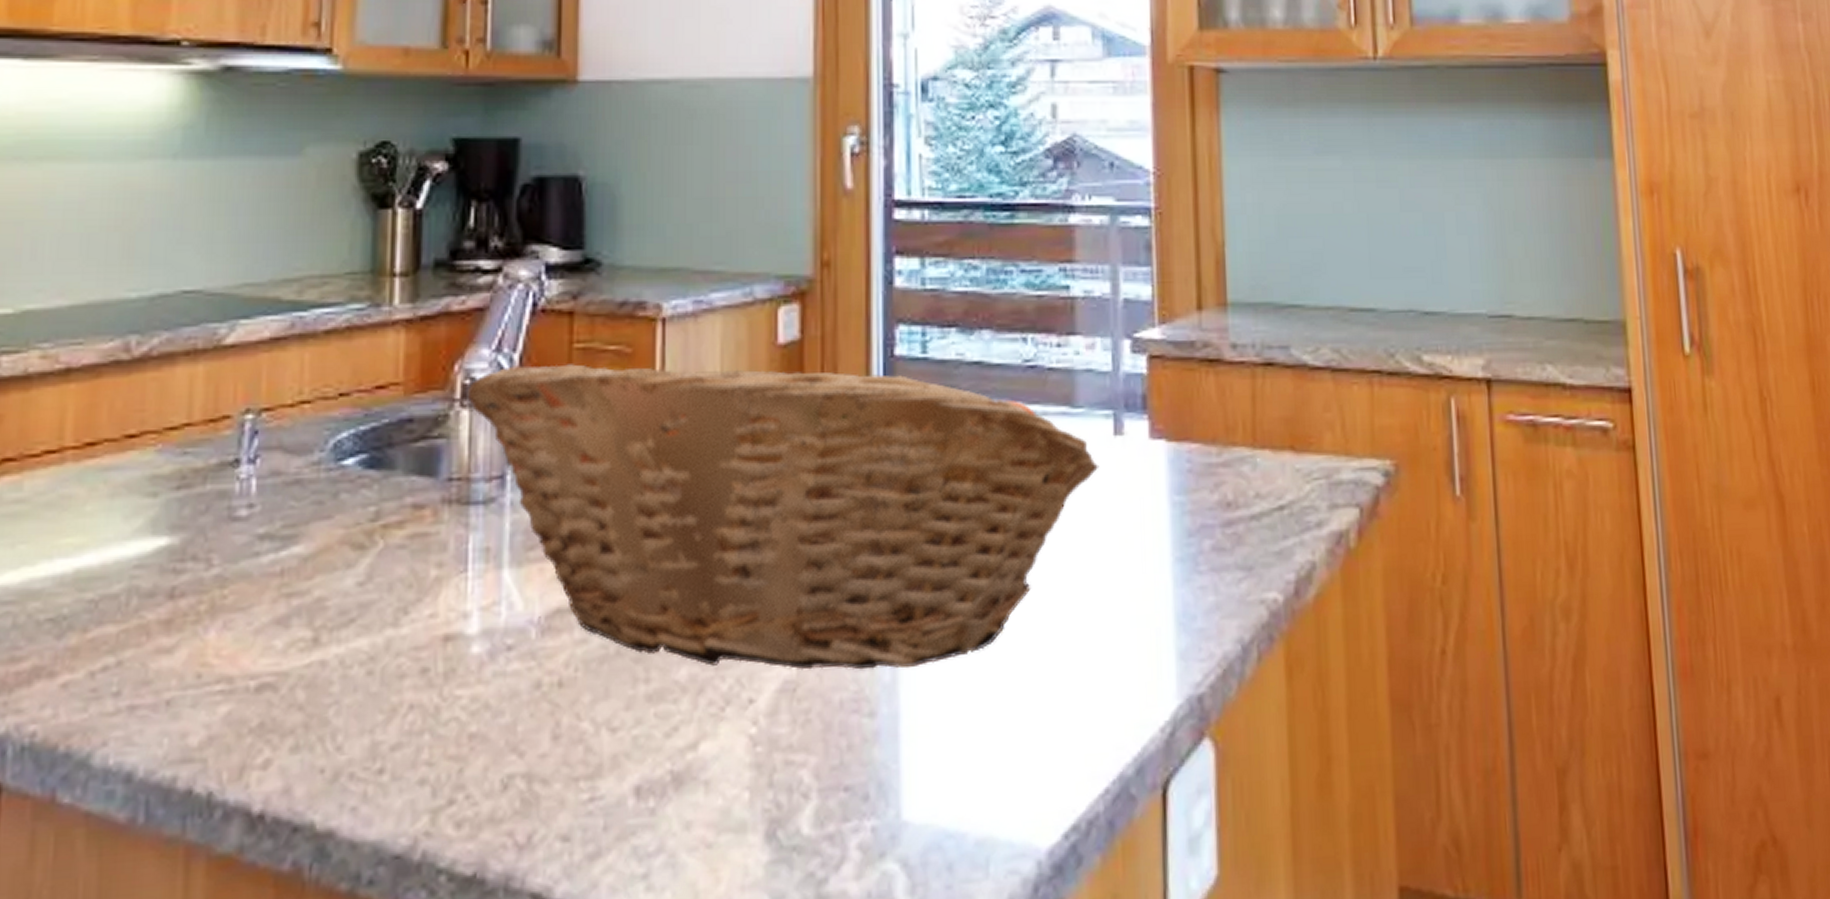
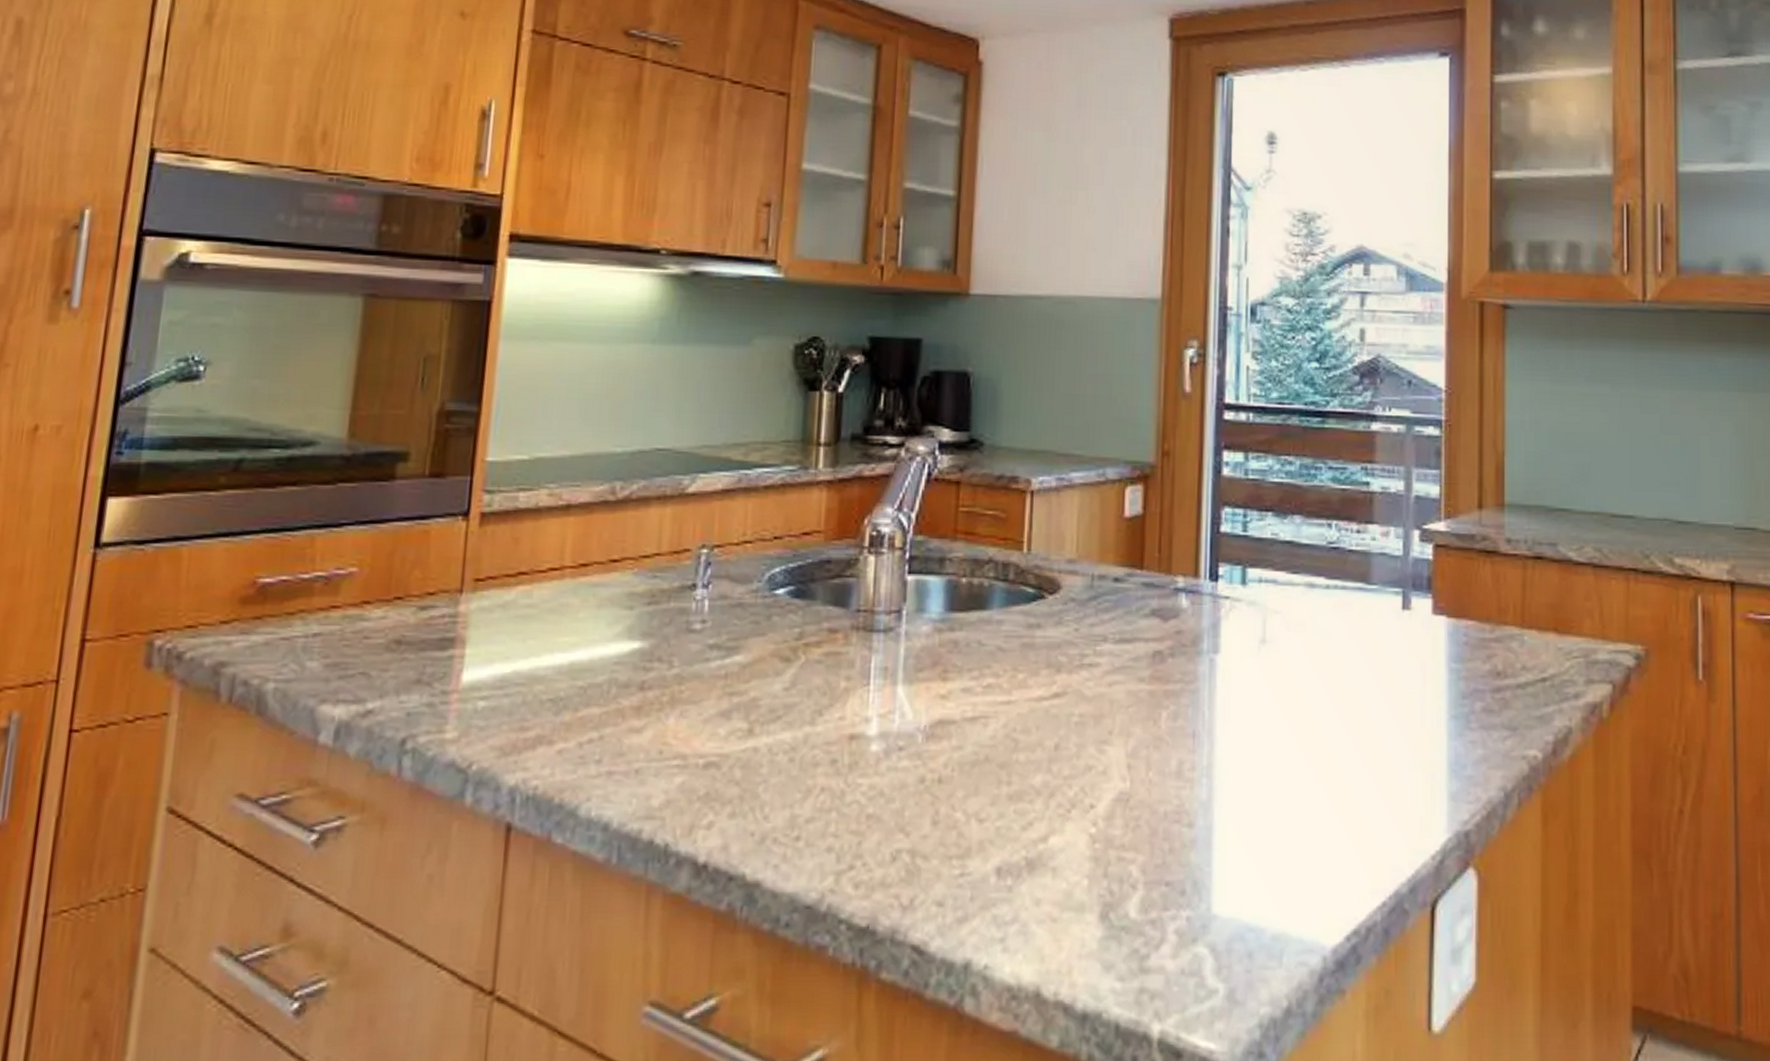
fruit basket: present [467,364,1100,670] -> none [874,523,1389,790]

